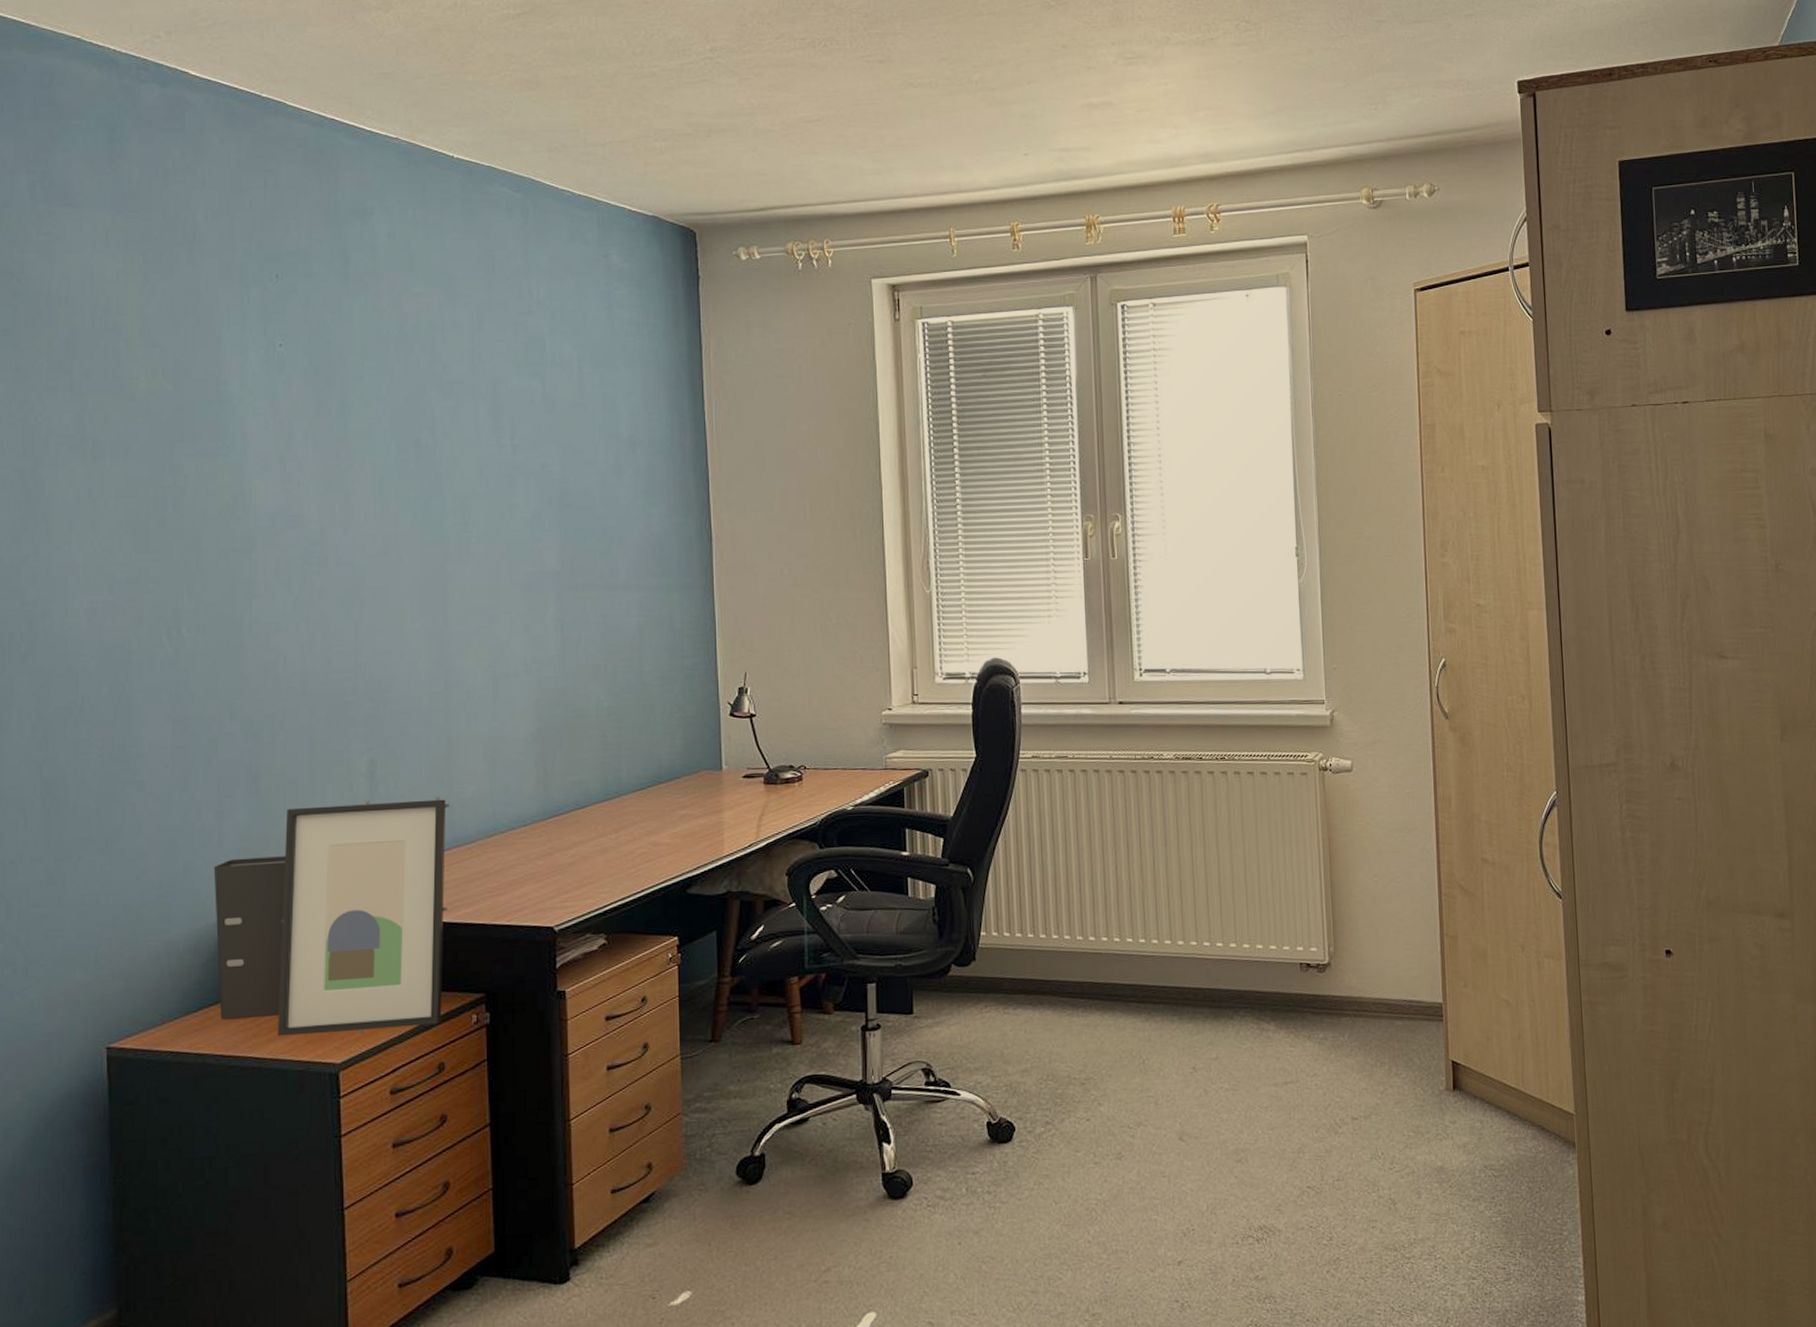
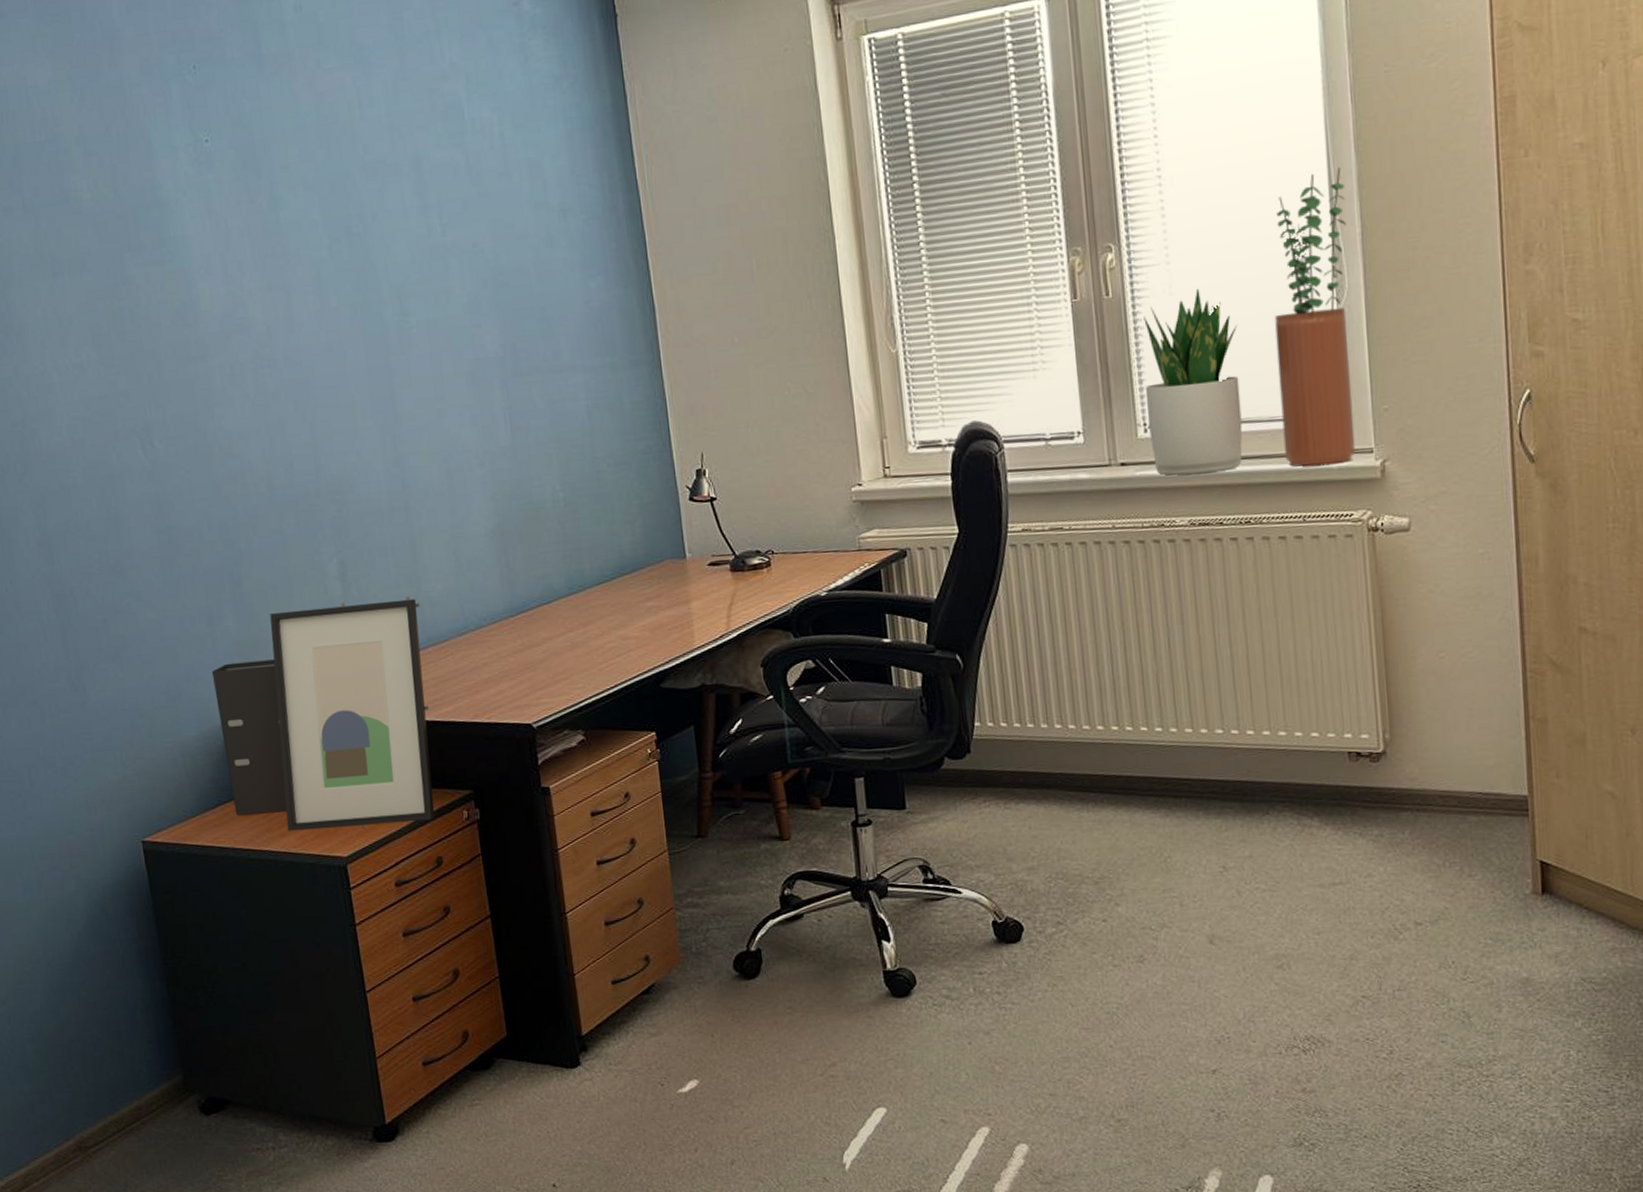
planter: none [1141,556,1221,715] -> present [1144,288,1243,475]
vase: none [1249,467,1311,713] -> present [1275,167,1356,467]

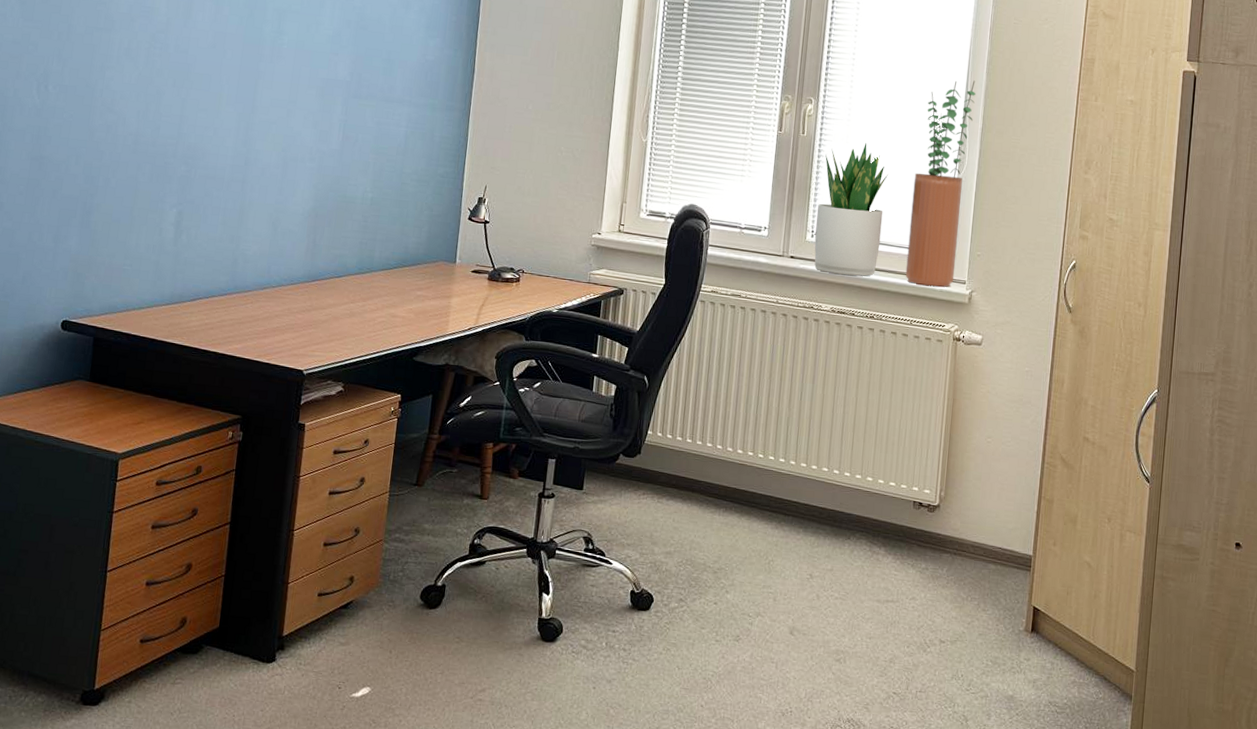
binder: present [211,659,287,815] -> none [34,275,103,407]
picture frame: present [270,596,435,831] -> none [75,242,236,435]

